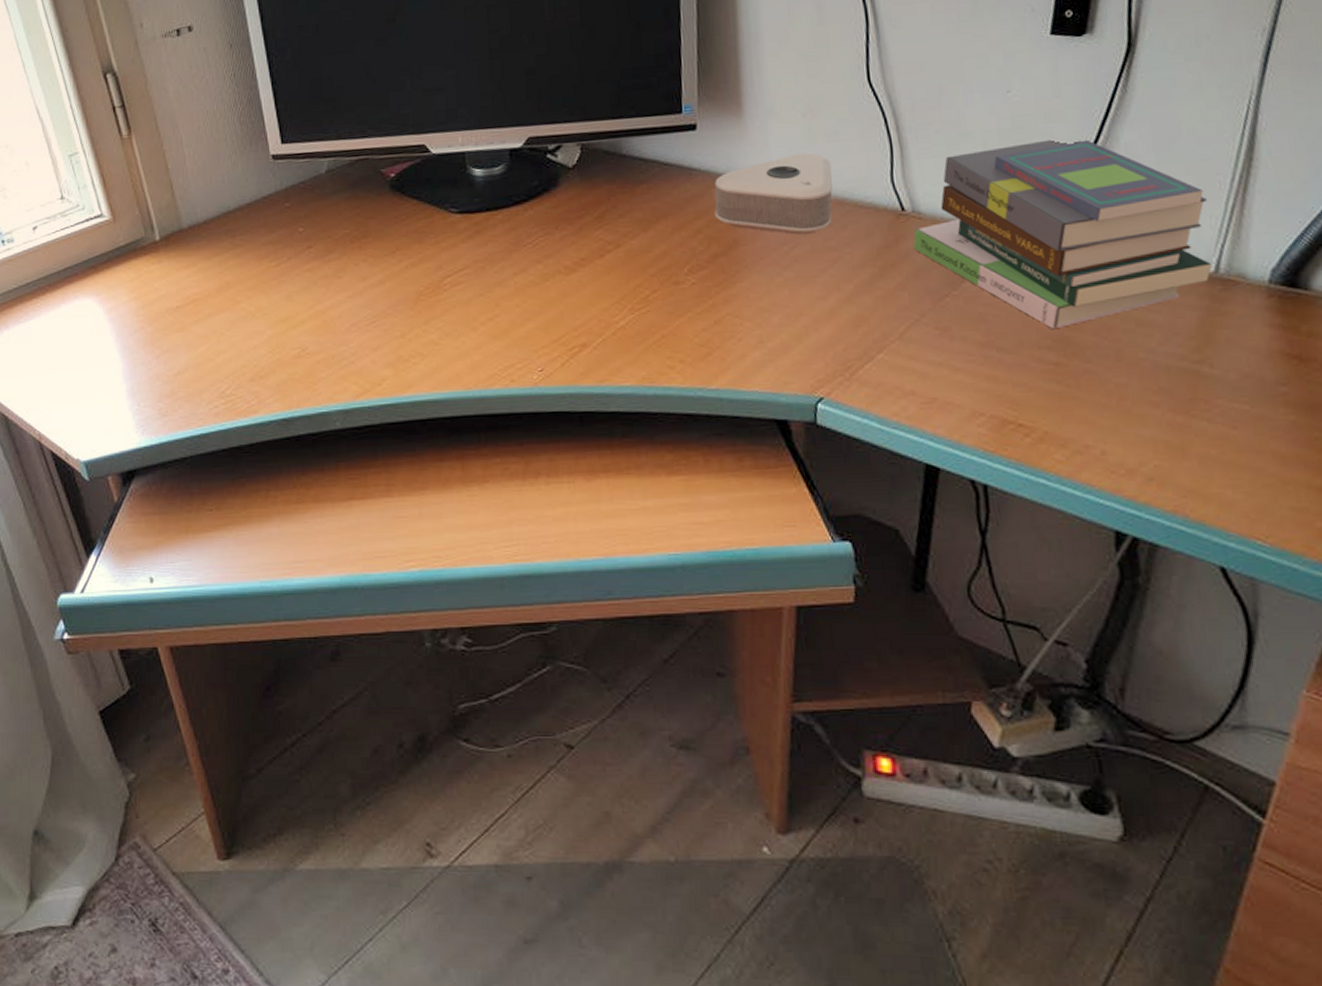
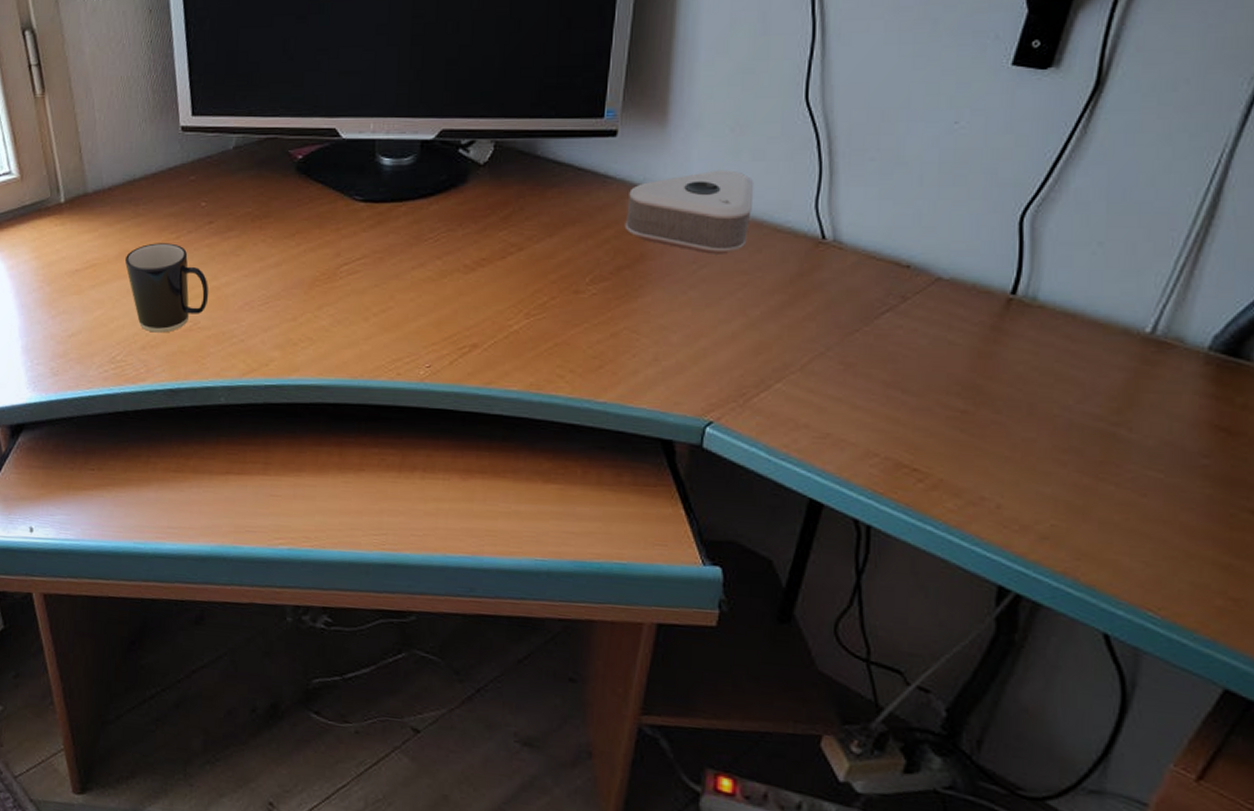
mug: none [226,271,315,363] -> present [124,243,209,333]
books: present [913,139,1212,330] -> none [828,177,1155,376]

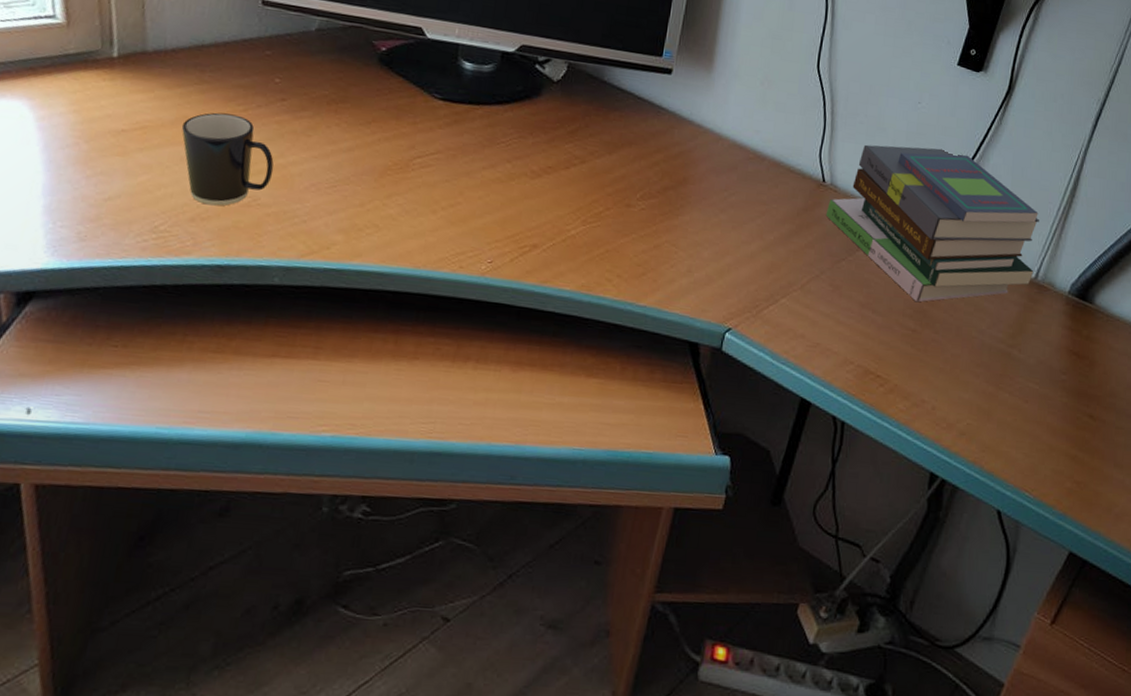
speaker: present [624,170,755,255] -> none [672,114,776,186]
books: none [828,177,1155,376] -> present [825,144,1039,303]

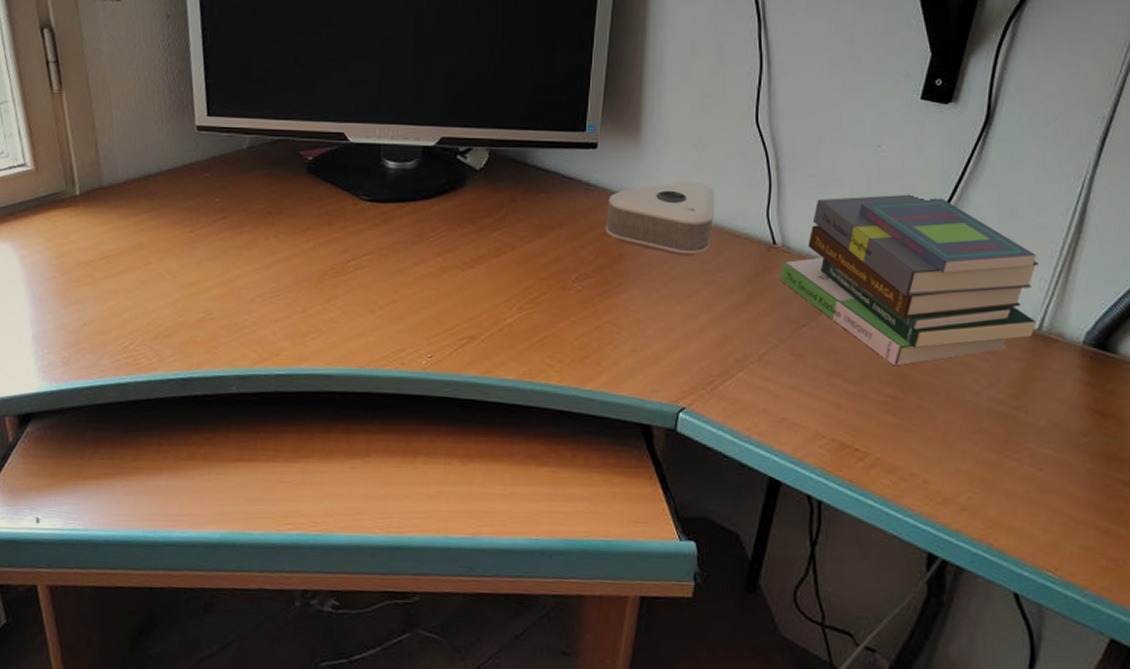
mug: present [181,112,274,206] -> none [138,236,222,323]
speaker: none [672,114,776,186] -> present [605,181,715,256]

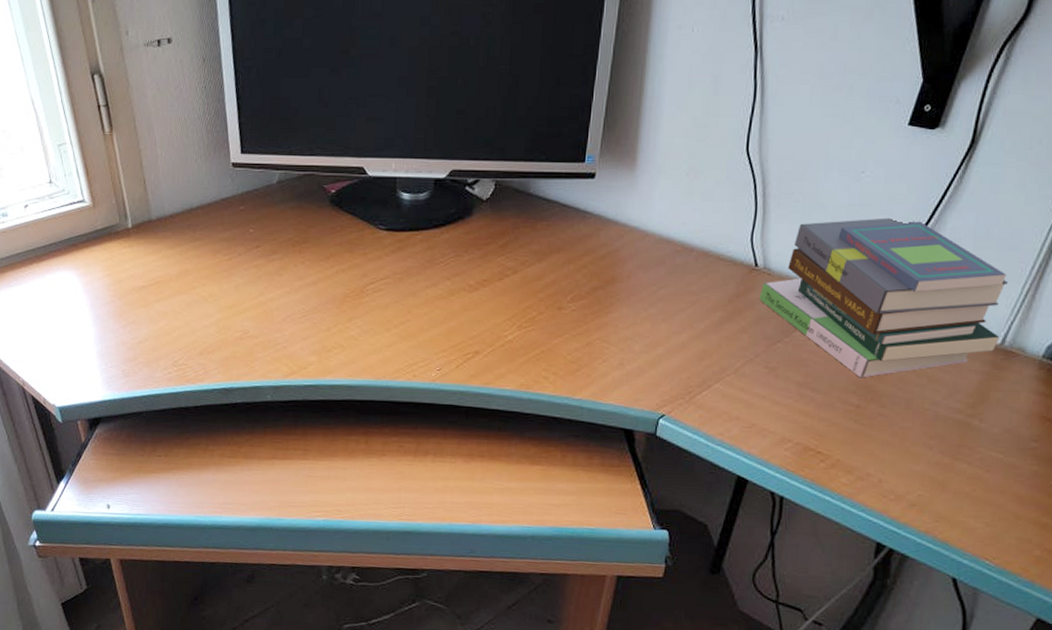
speaker: present [605,181,715,256] -> none [599,208,704,278]

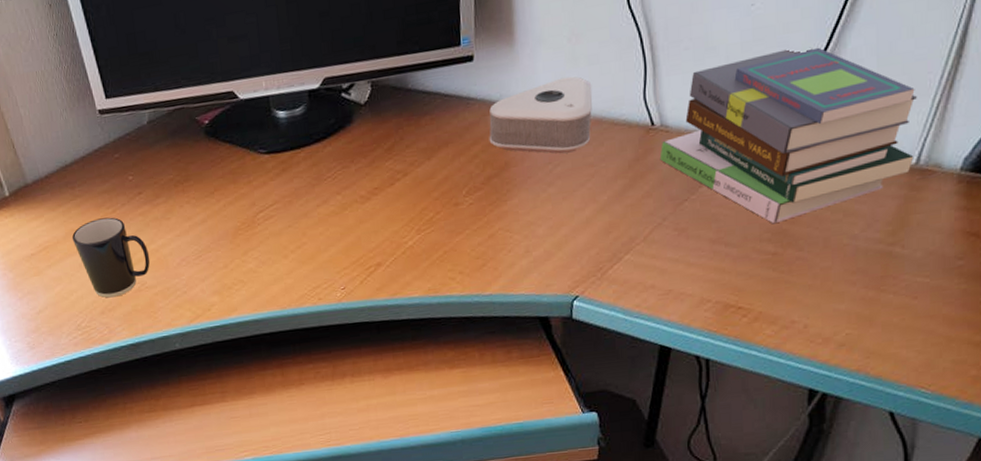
mug: none [184,264,257,341] -> present [71,217,151,298]
speaker: none [599,208,704,278] -> present [489,76,593,154]

